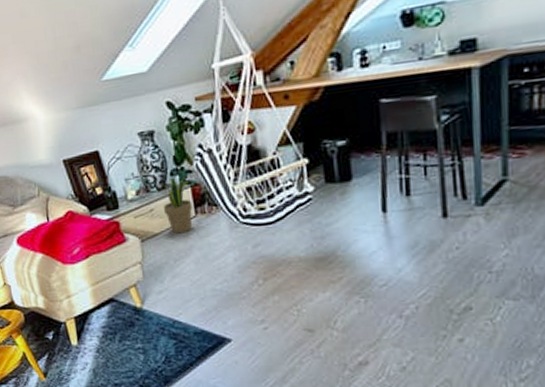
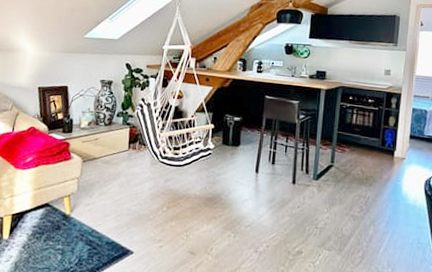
potted plant: present [163,177,193,234] -> none [105,117,130,162]

